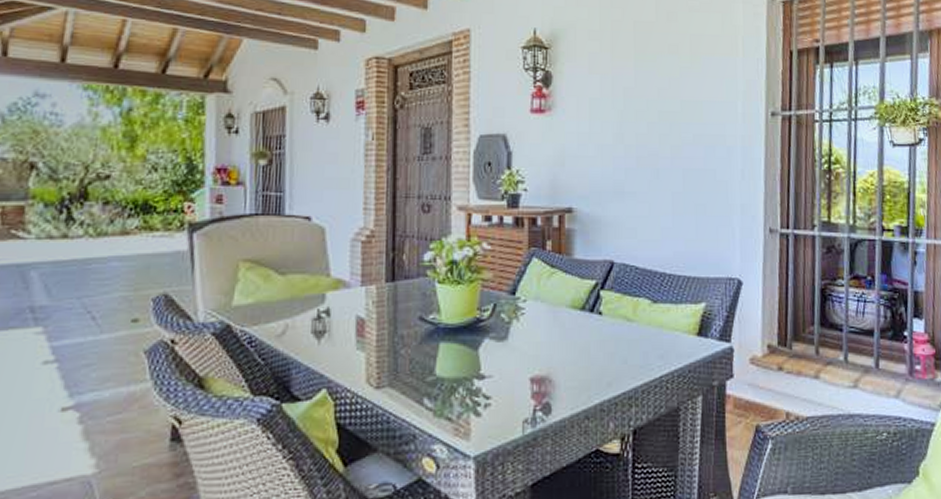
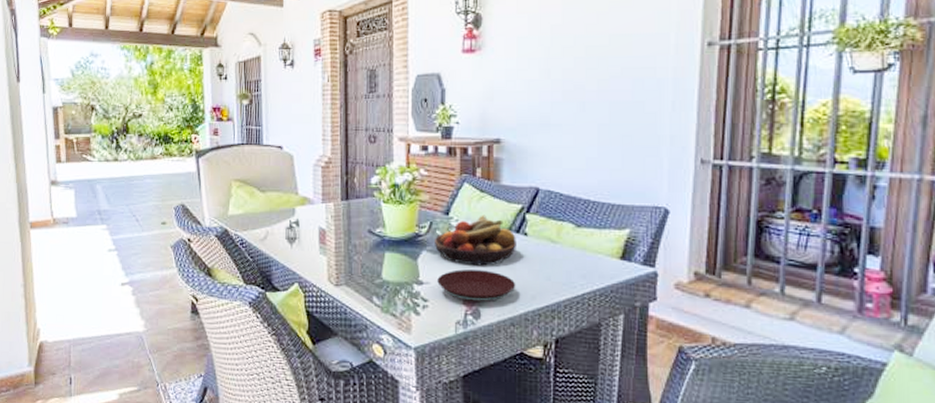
fruit bowl: none [498,293,590,353] -> present [433,215,516,266]
plate: none [502,357,591,396] -> present [437,269,516,303]

